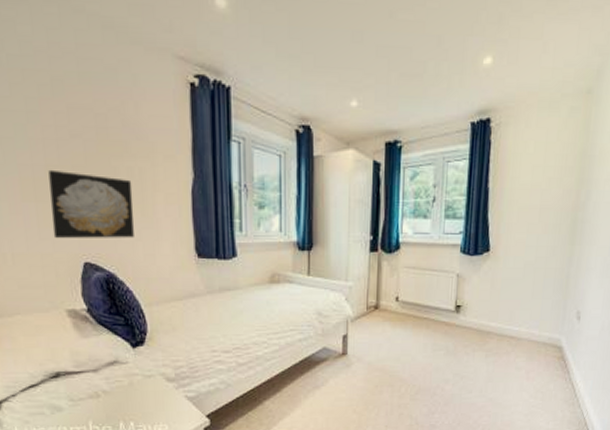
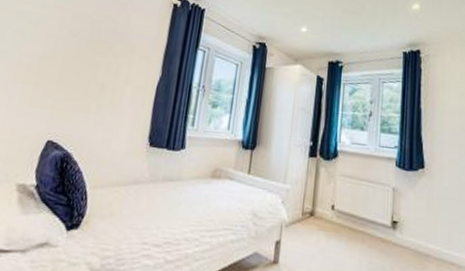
wall art: present [48,169,134,239] -> none [28,59,108,123]

